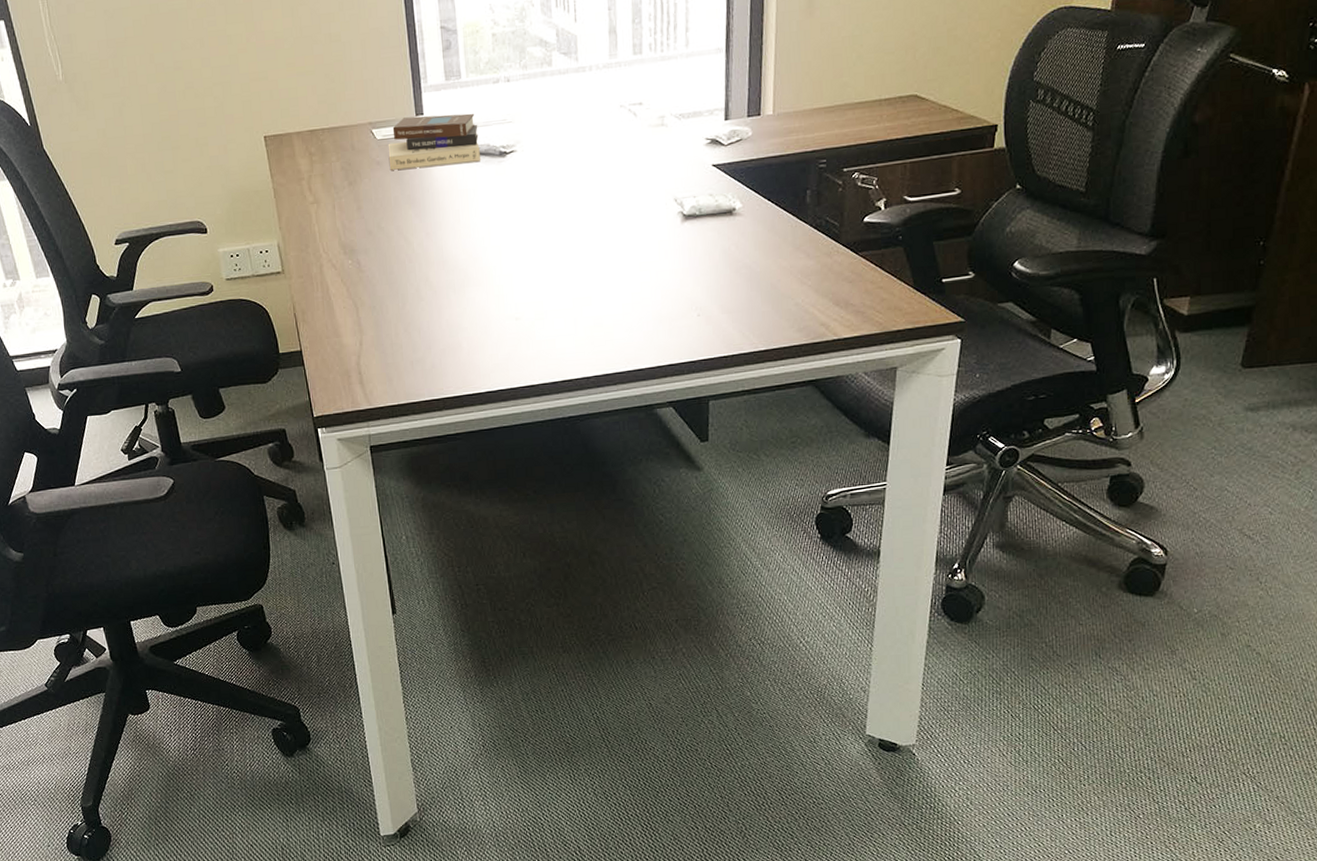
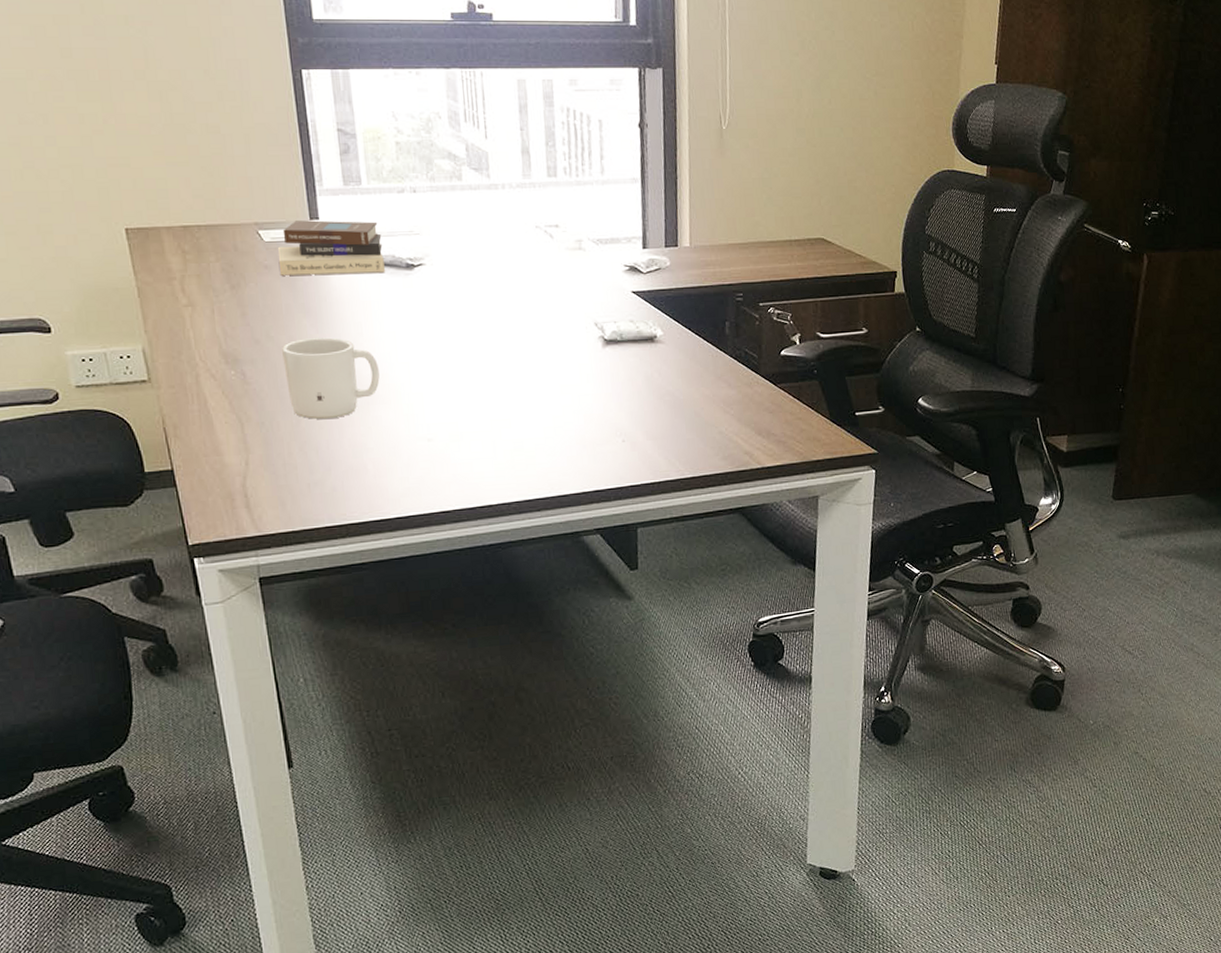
mug: none [391,225,474,302] -> present [282,337,380,419]

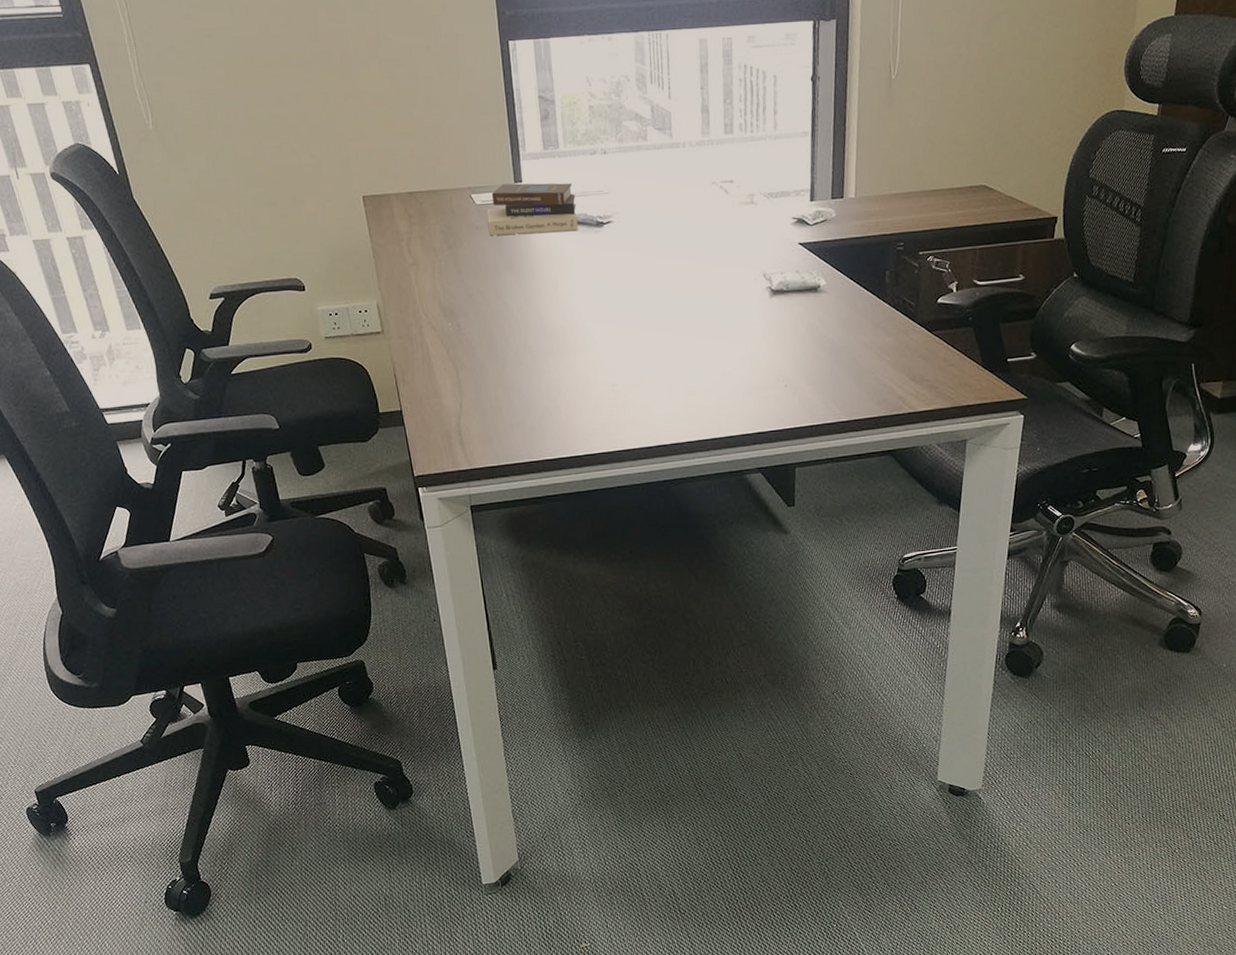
mug: present [282,337,380,419] -> none [490,291,572,366]

